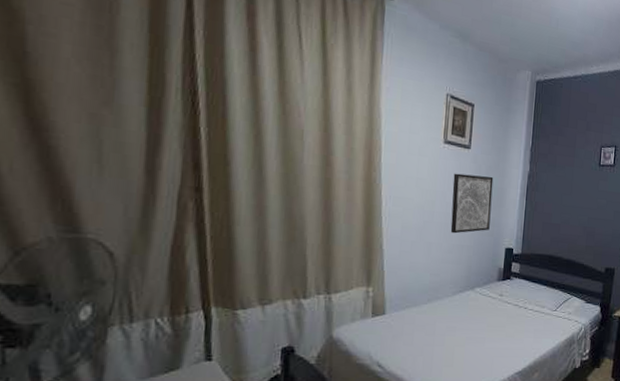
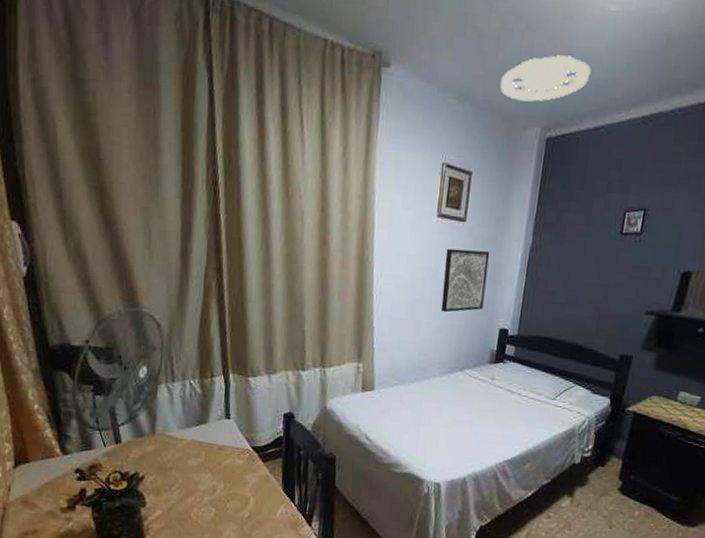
ceiling light: none [495,12,568,50] -> present [500,55,591,102]

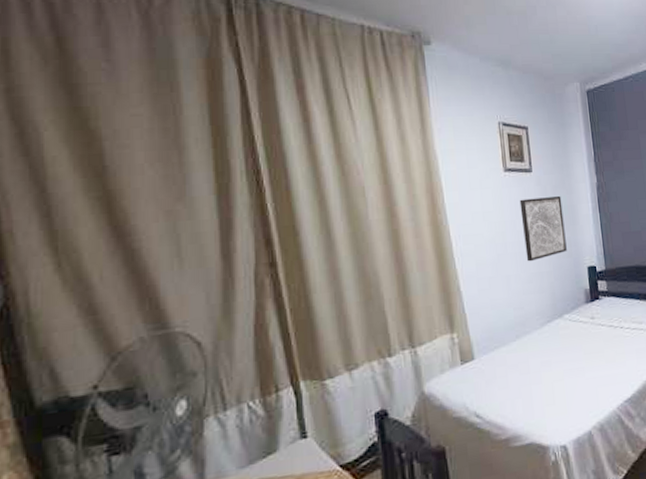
ceiling light: present [500,55,591,102] -> none [535,24,609,62]

